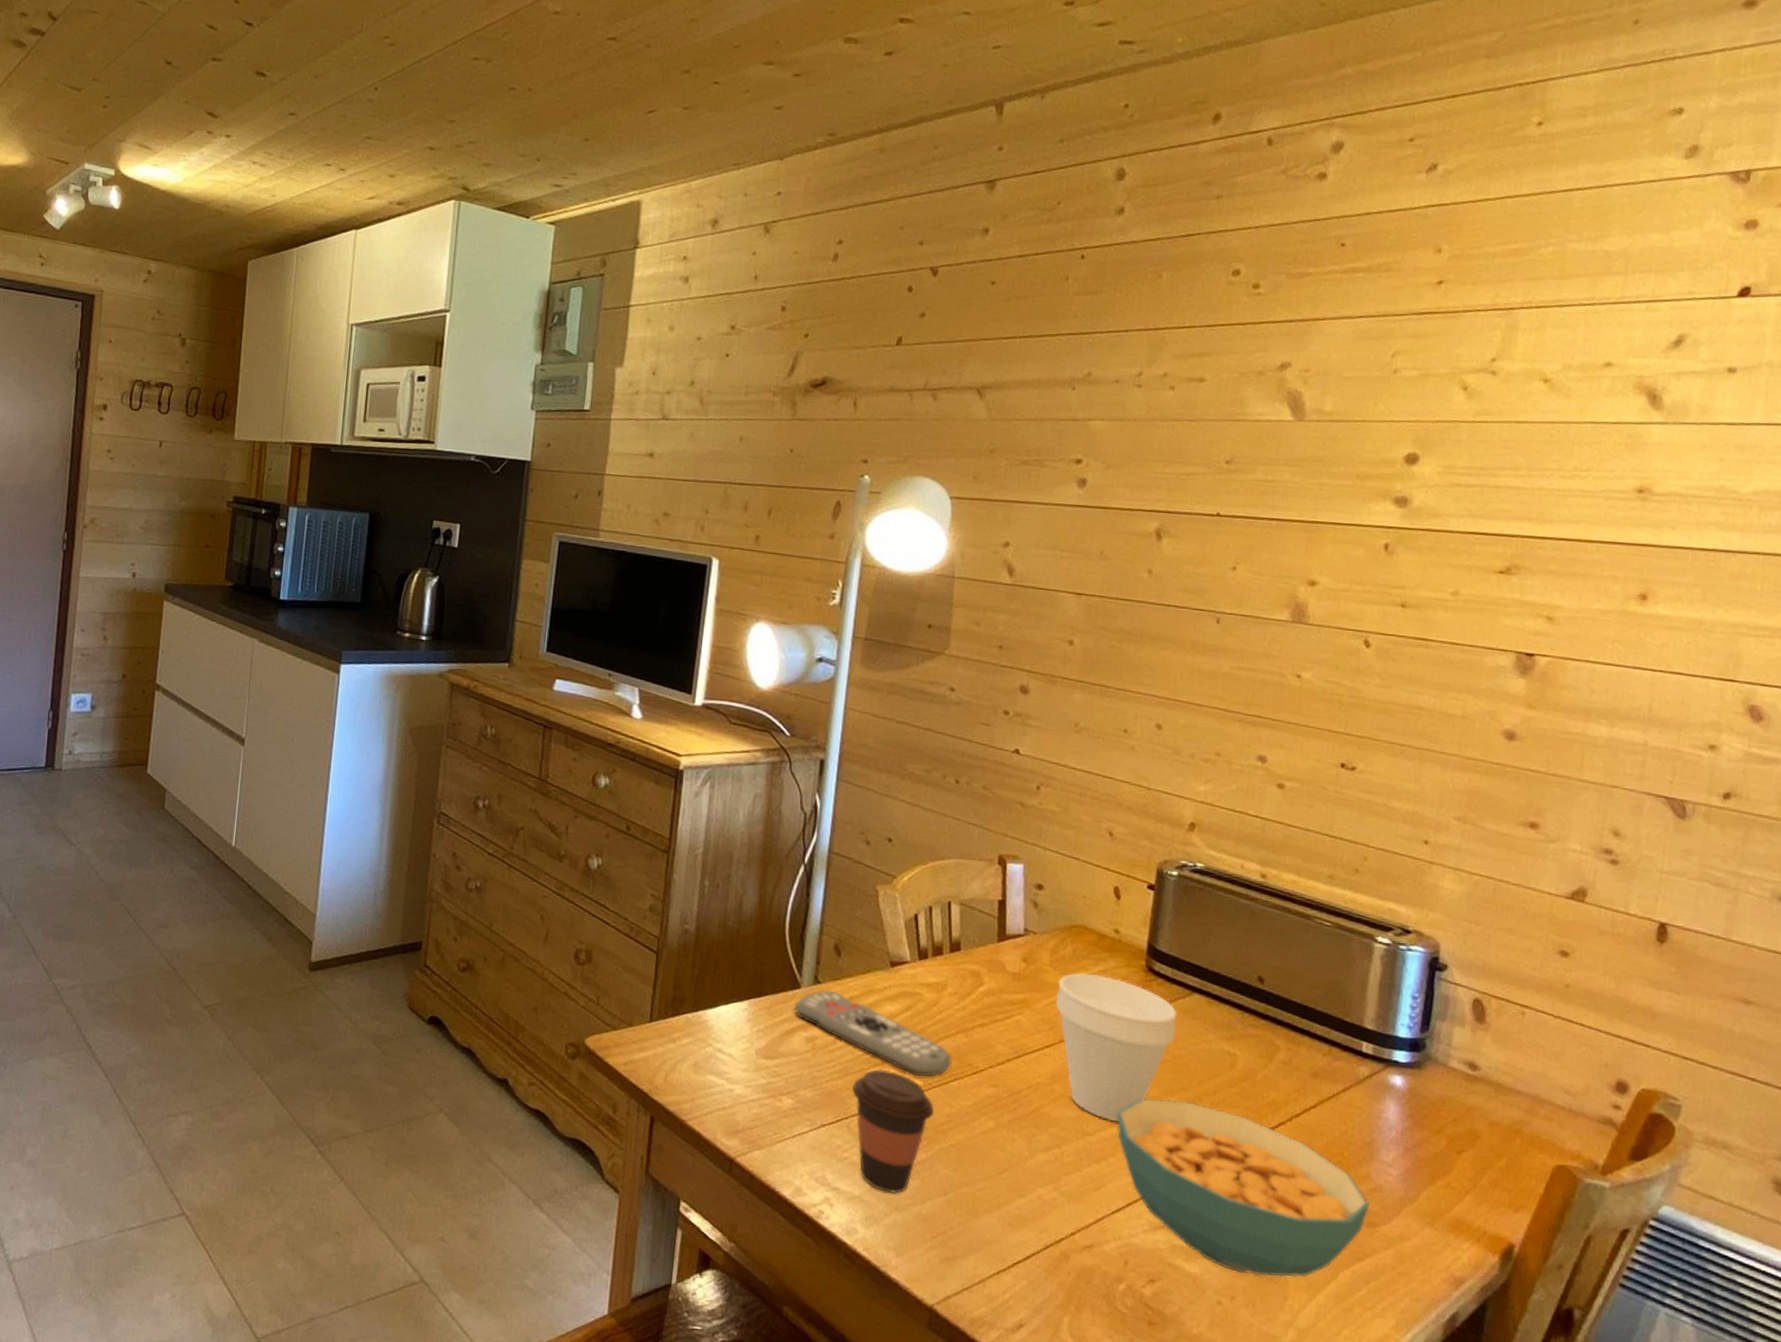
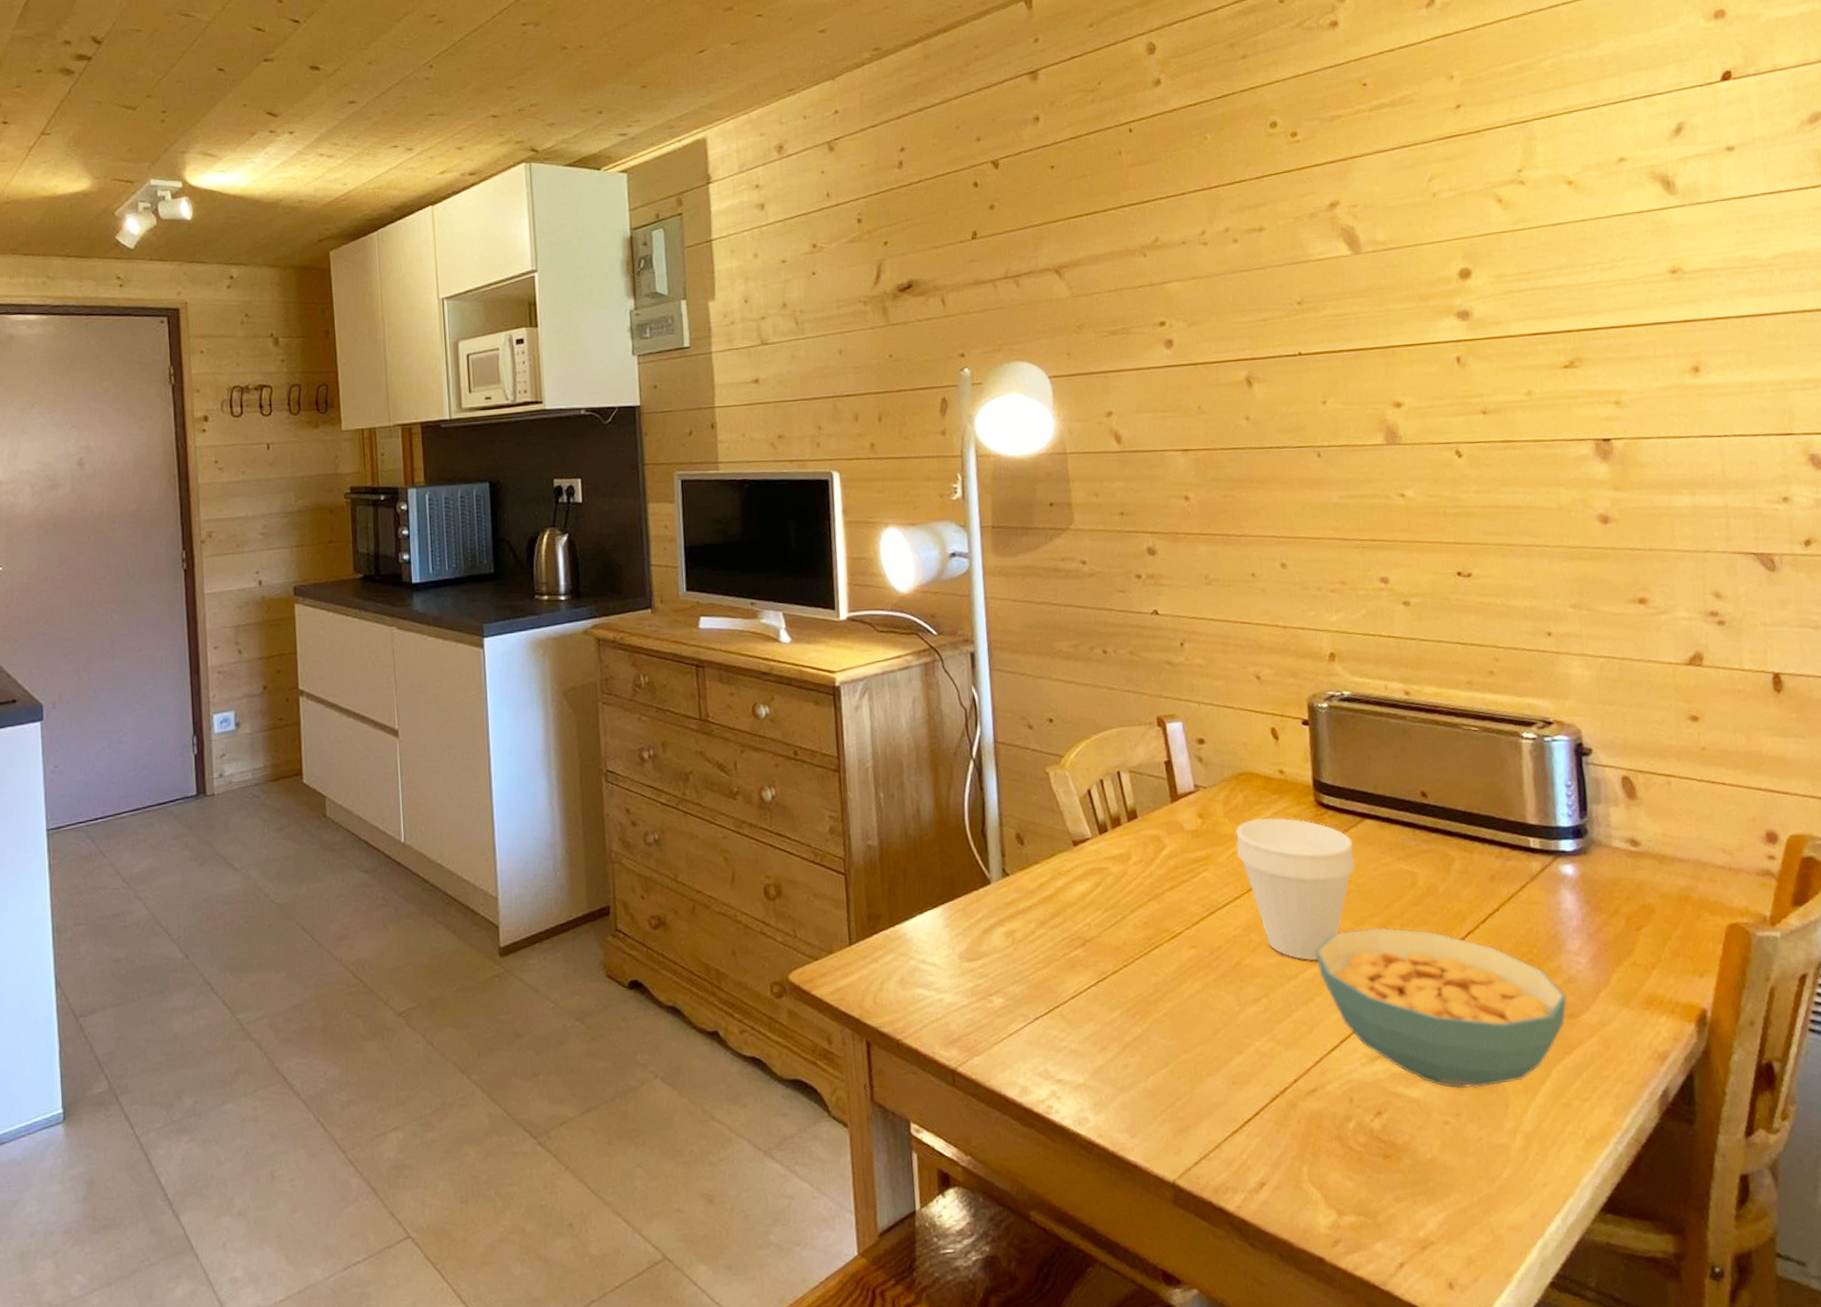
remote control: present [795,989,953,1078] -> none [988,880,1150,952]
coffee cup: present [851,1069,934,1194] -> none [1057,950,1142,1075]

